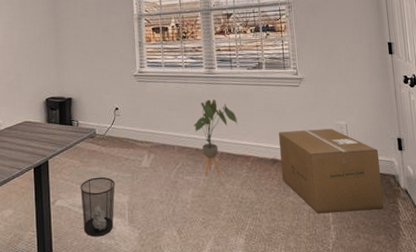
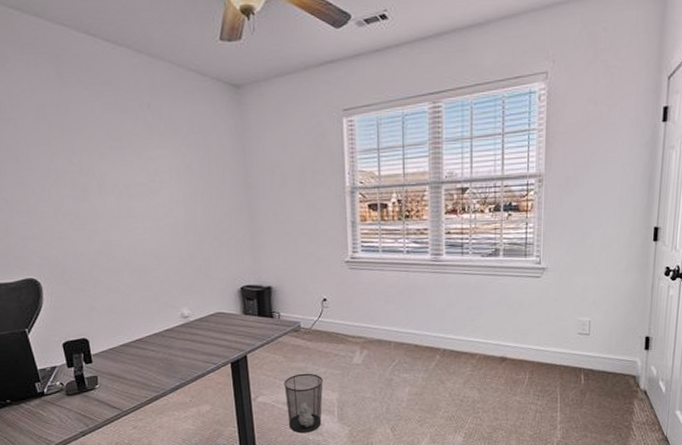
house plant: present [193,99,238,177] -> none [413,290,465,375]
box: present [279,128,384,214] -> none [510,325,622,414]

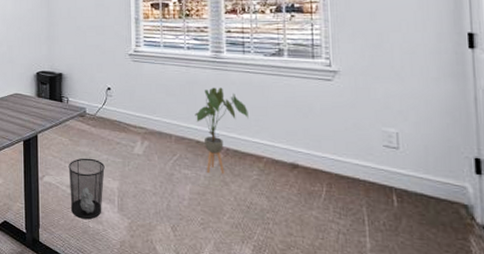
house plant: none [413,290,465,375] -> present [195,87,249,175]

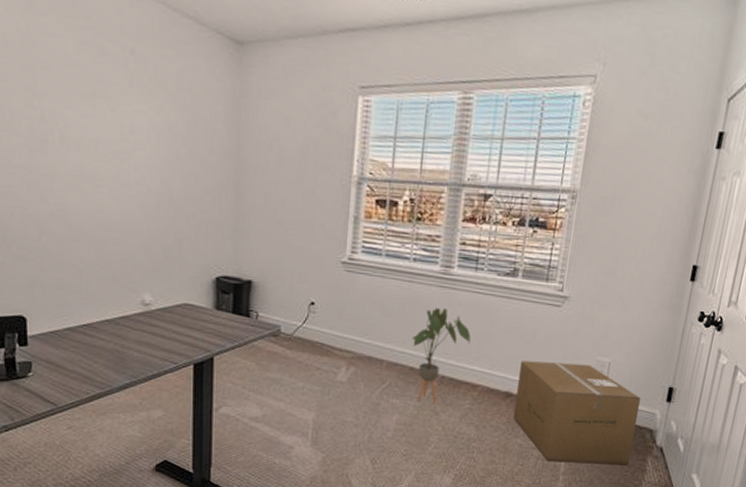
waste bin: present [68,158,105,220] -> none [253,385,299,455]
box: none [302,133,448,245] -> present [513,361,641,466]

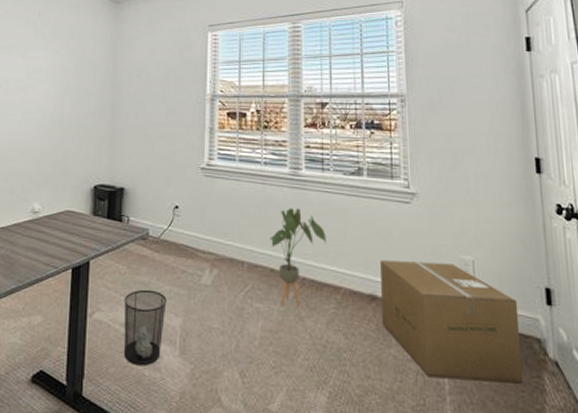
waste bin: none [253,385,299,455] -> present [123,289,167,366]

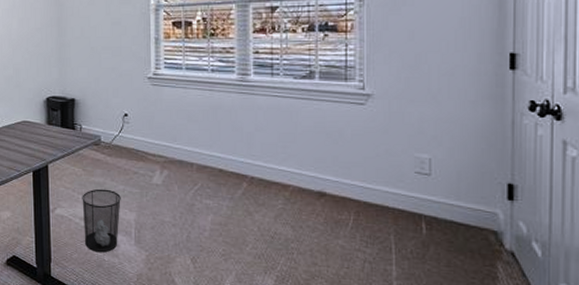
house plant: present [270,208,326,308] -> none [218,112,275,204]
box: present [380,260,524,384] -> none [331,160,476,272]

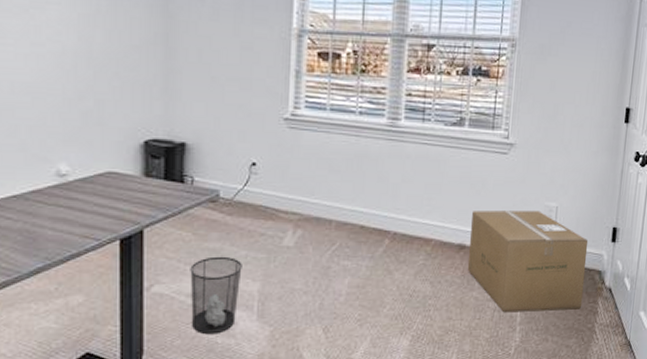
box: none [331,160,476,272] -> present [468,210,589,313]

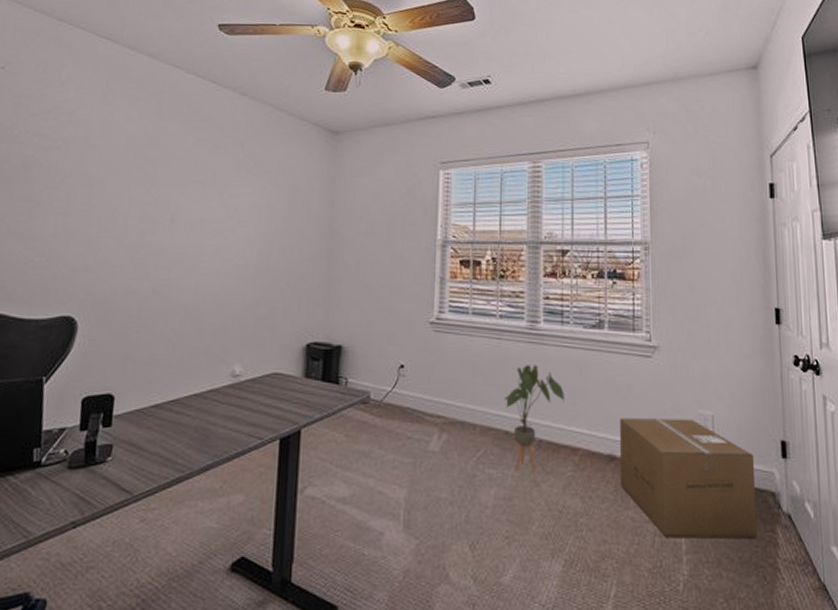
waste bin: present [190,256,242,335] -> none [339,459,390,545]
house plant: none [361,162,421,263] -> present [504,365,565,473]

